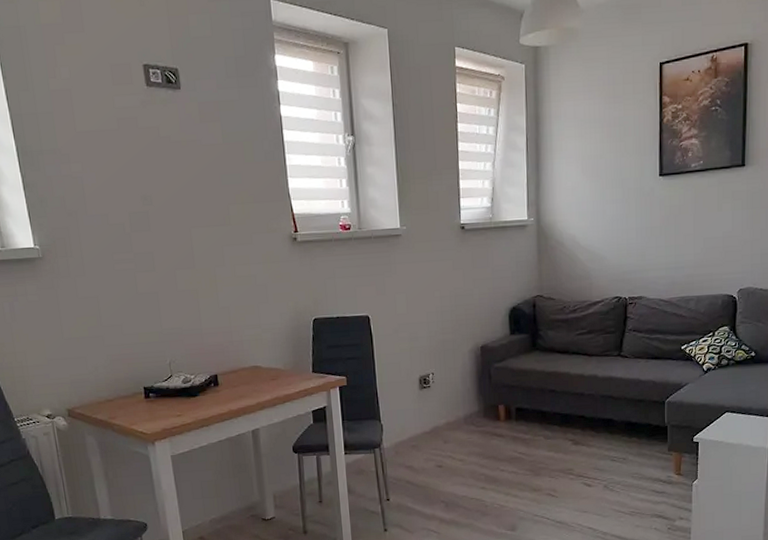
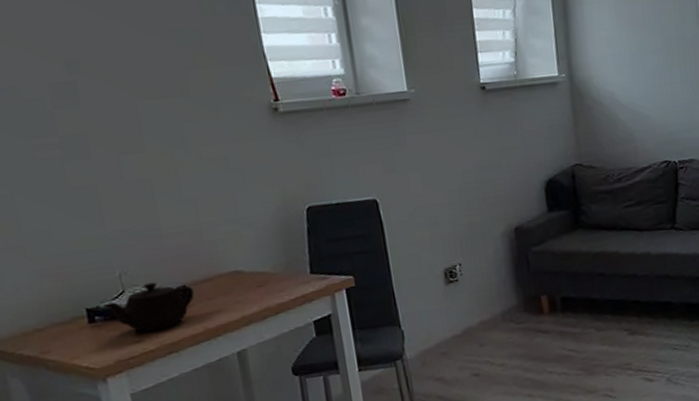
teapot: none [156,370,223,409] -> present [103,282,194,332]

